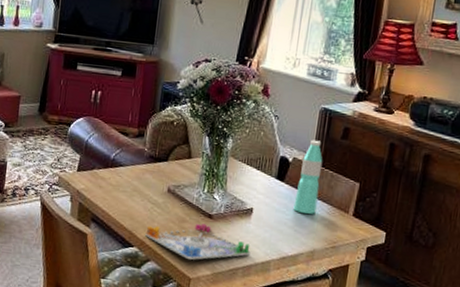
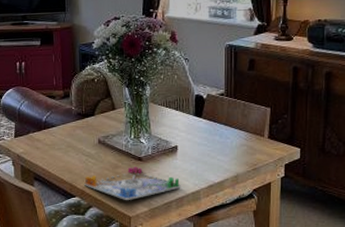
water bottle: present [293,139,323,214] -> none [213,75,235,143]

